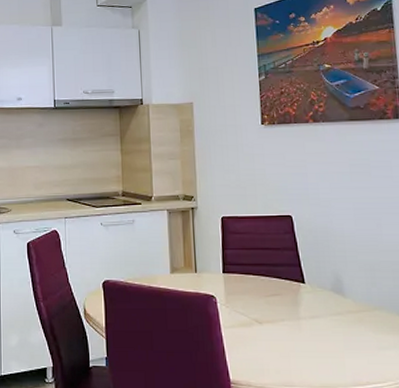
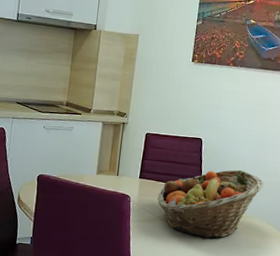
fruit basket: none [249,250,384,342] -> present [157,170,264,239]

